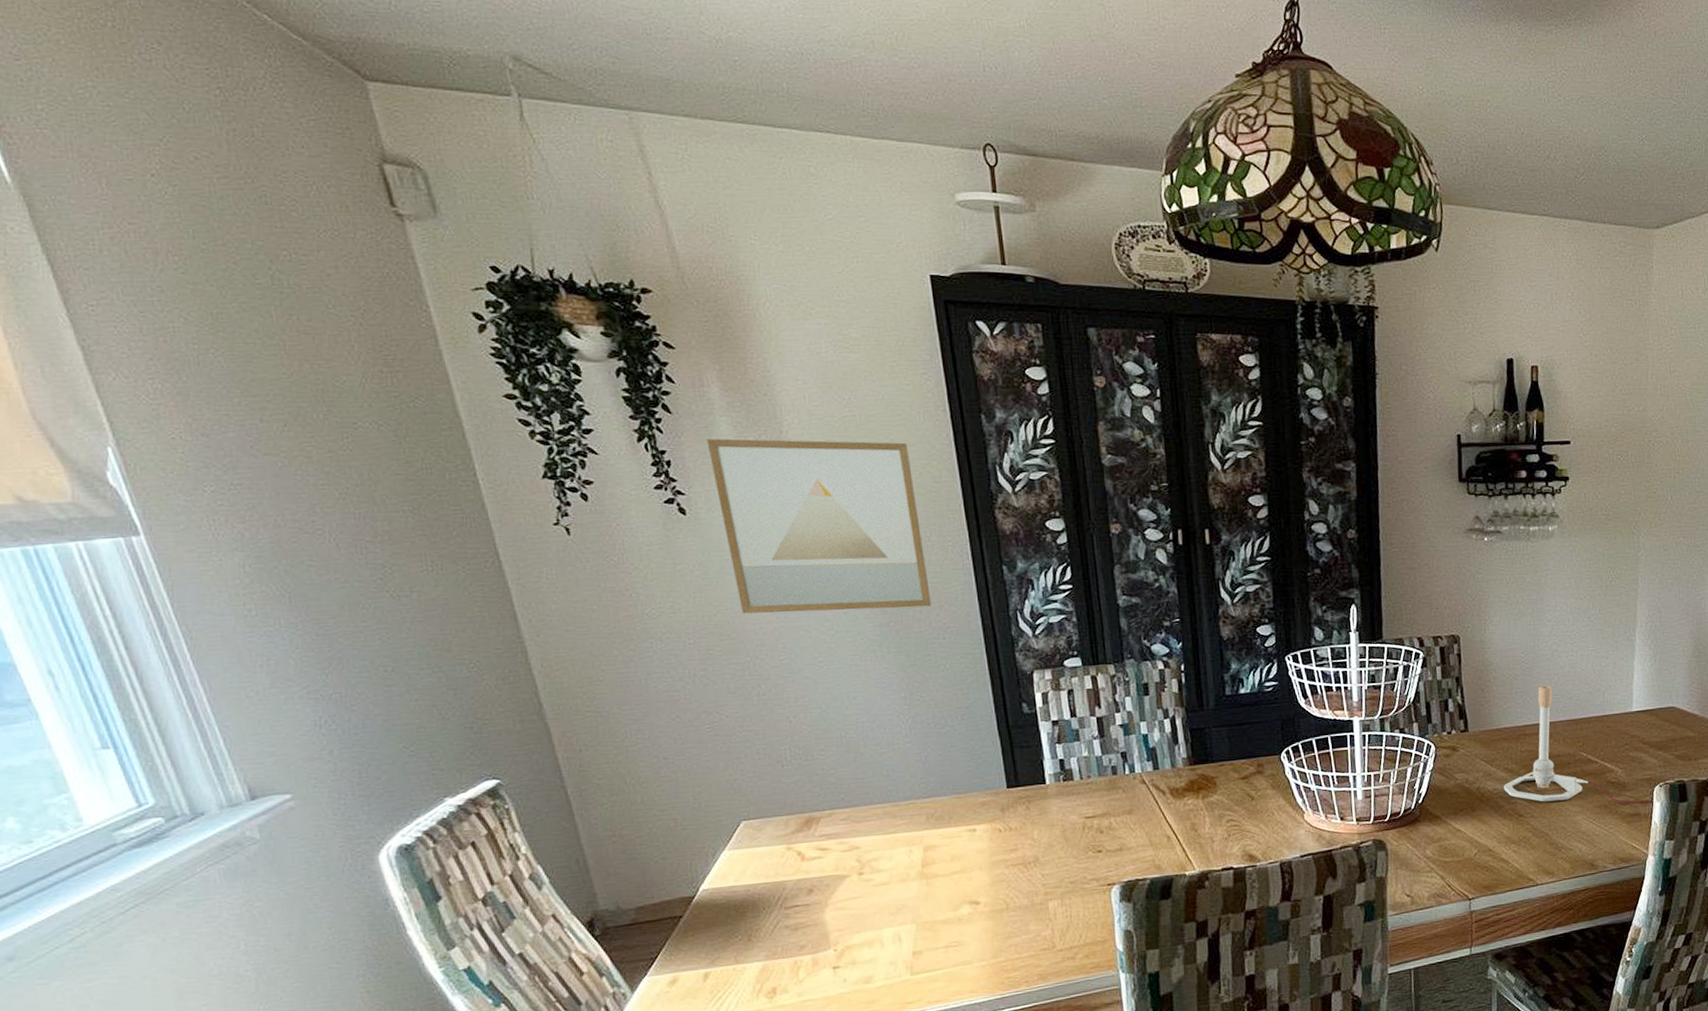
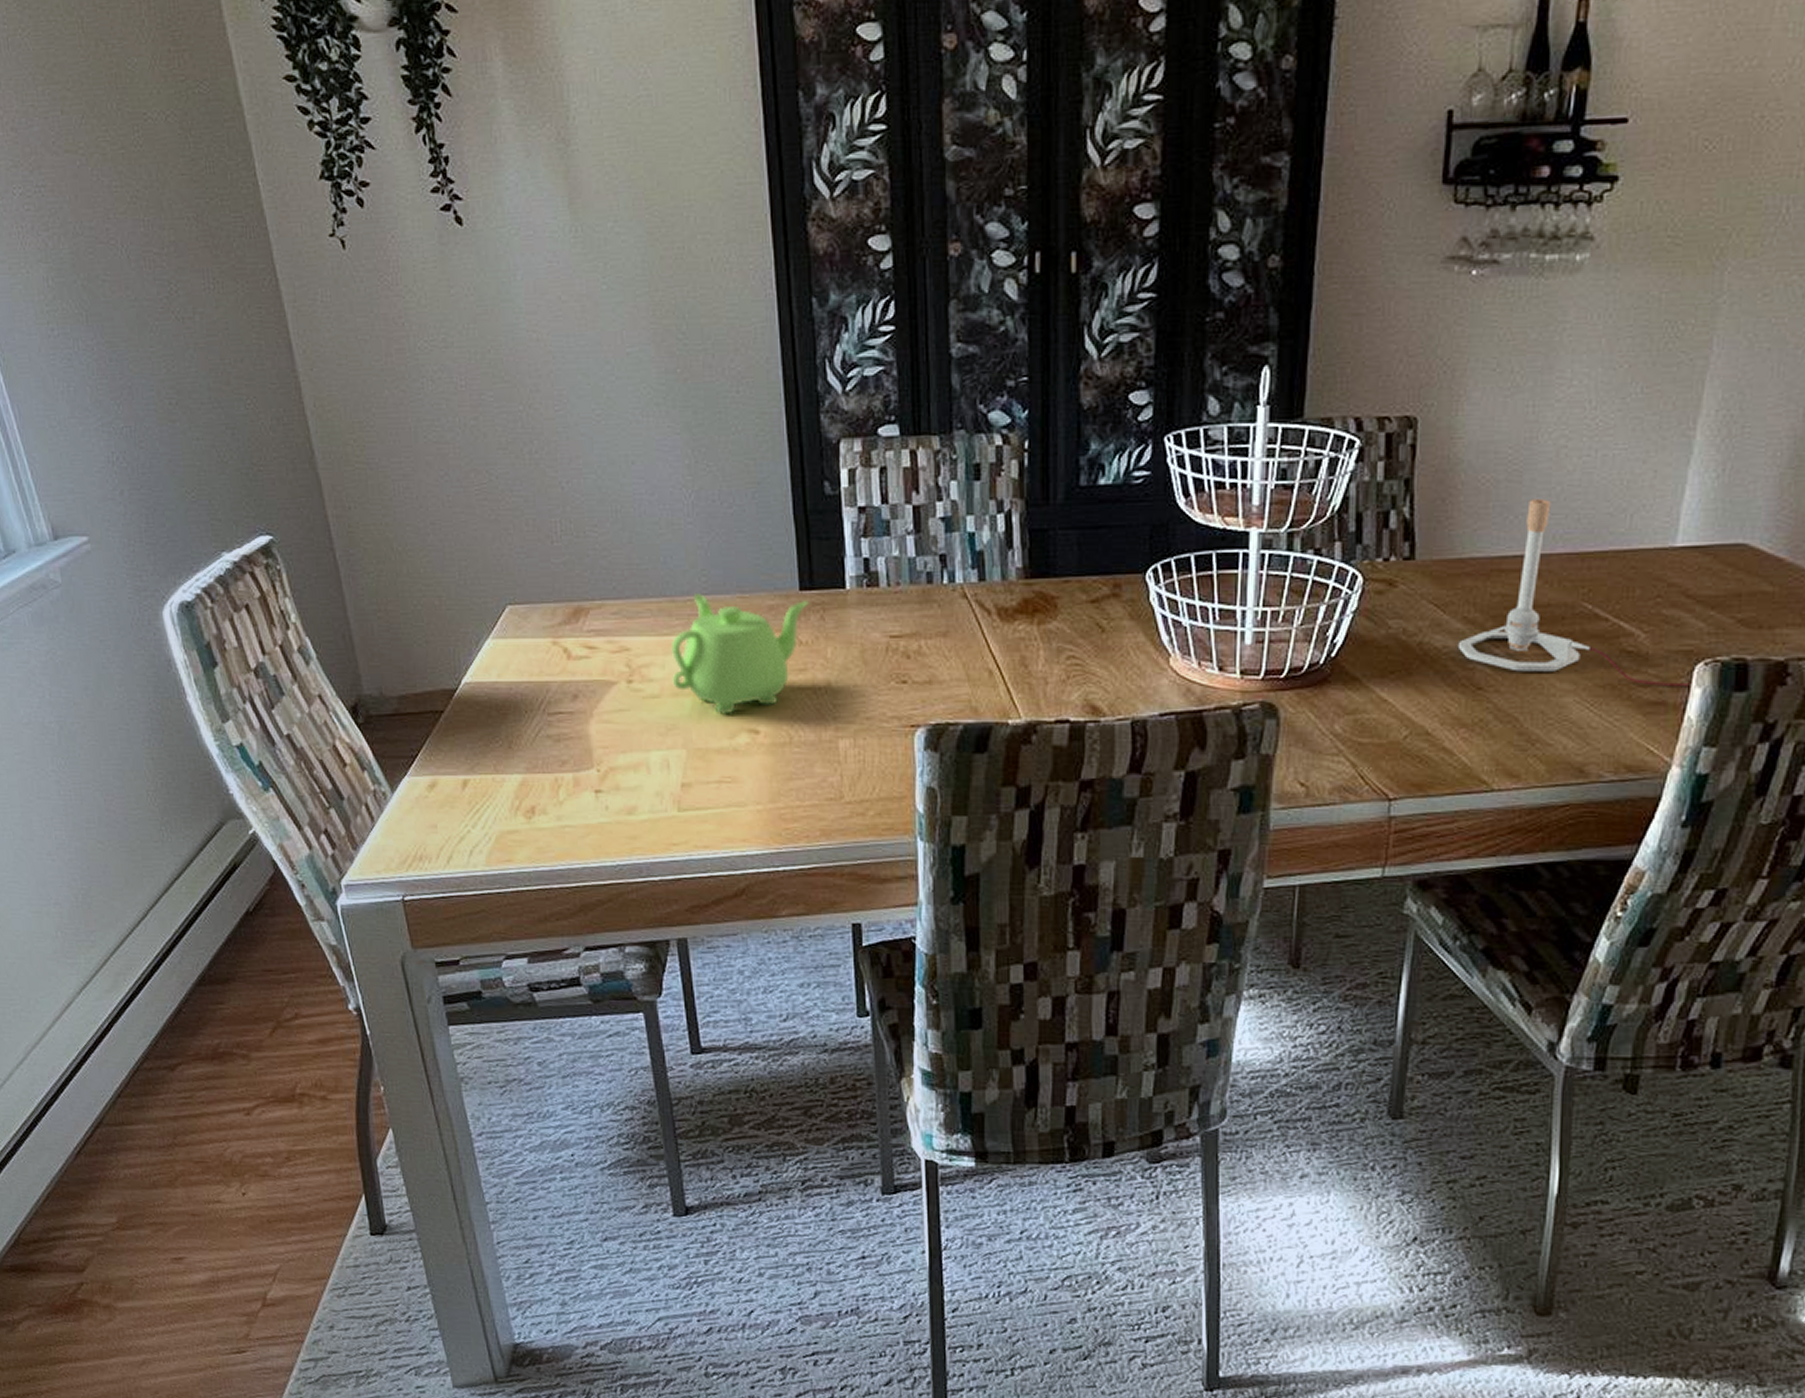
wall art: present [706,438,932,614] -> none [487,127,726,352]
teapot: none [896,796,1016,893] -> present [670,592,809,715]

